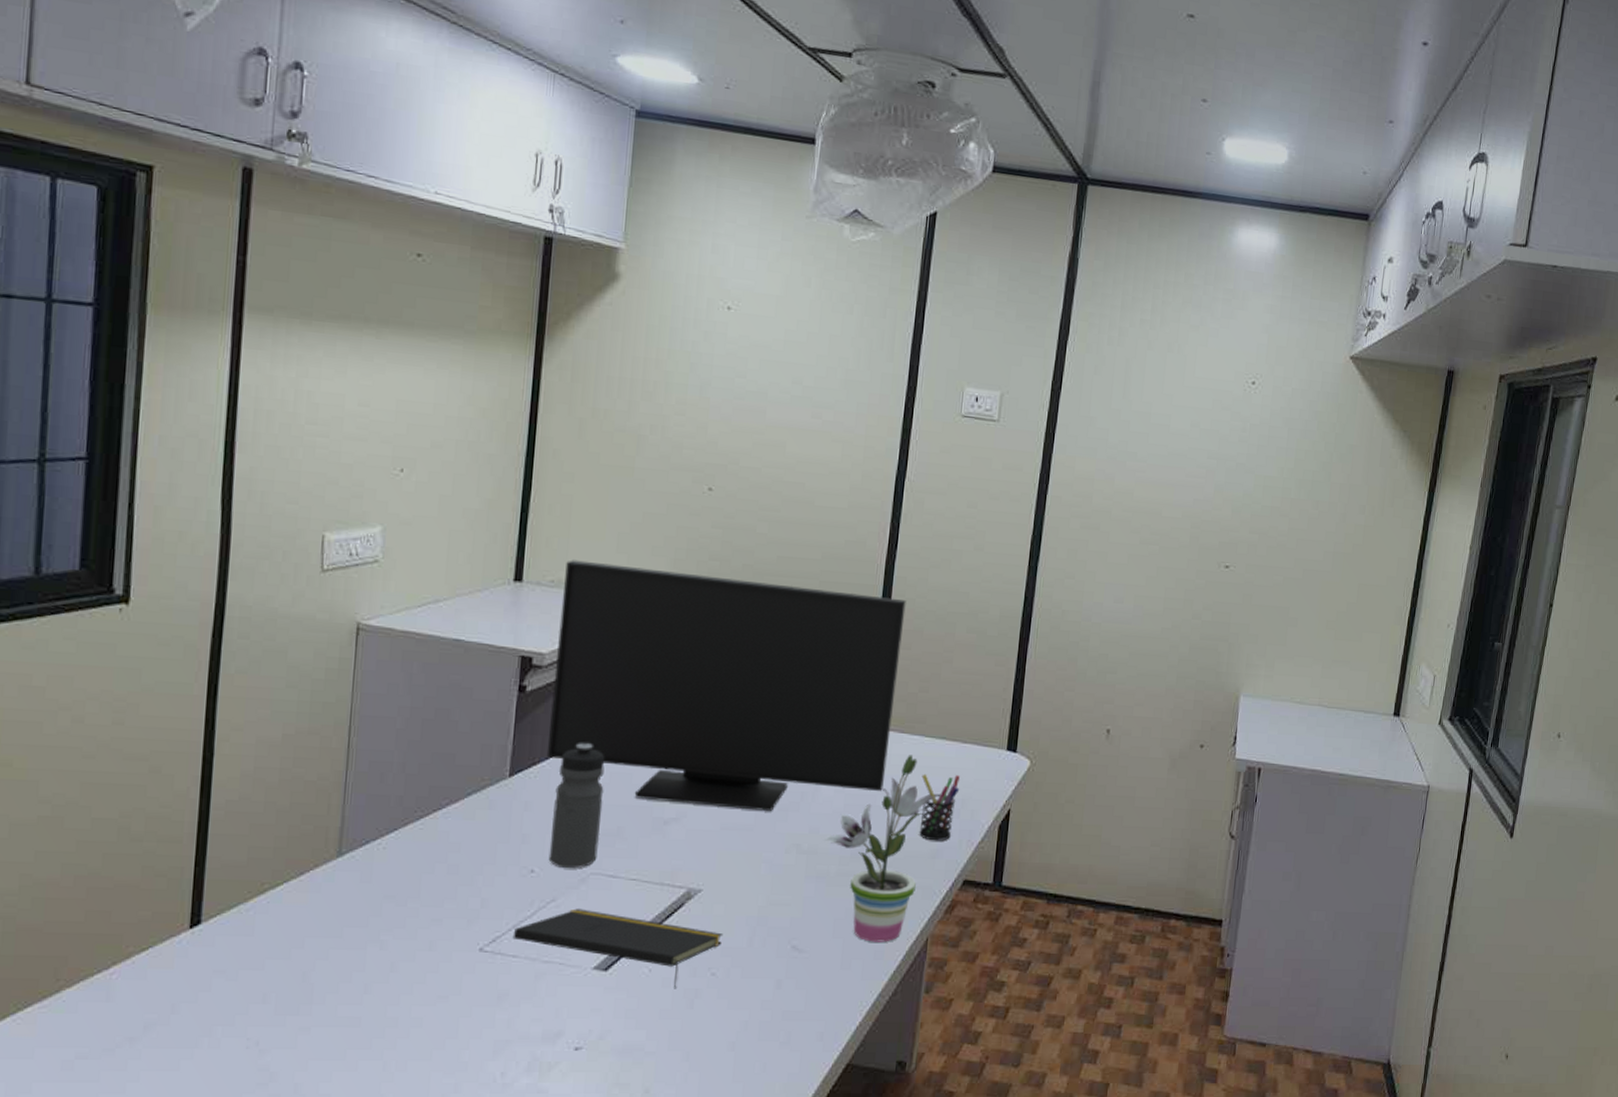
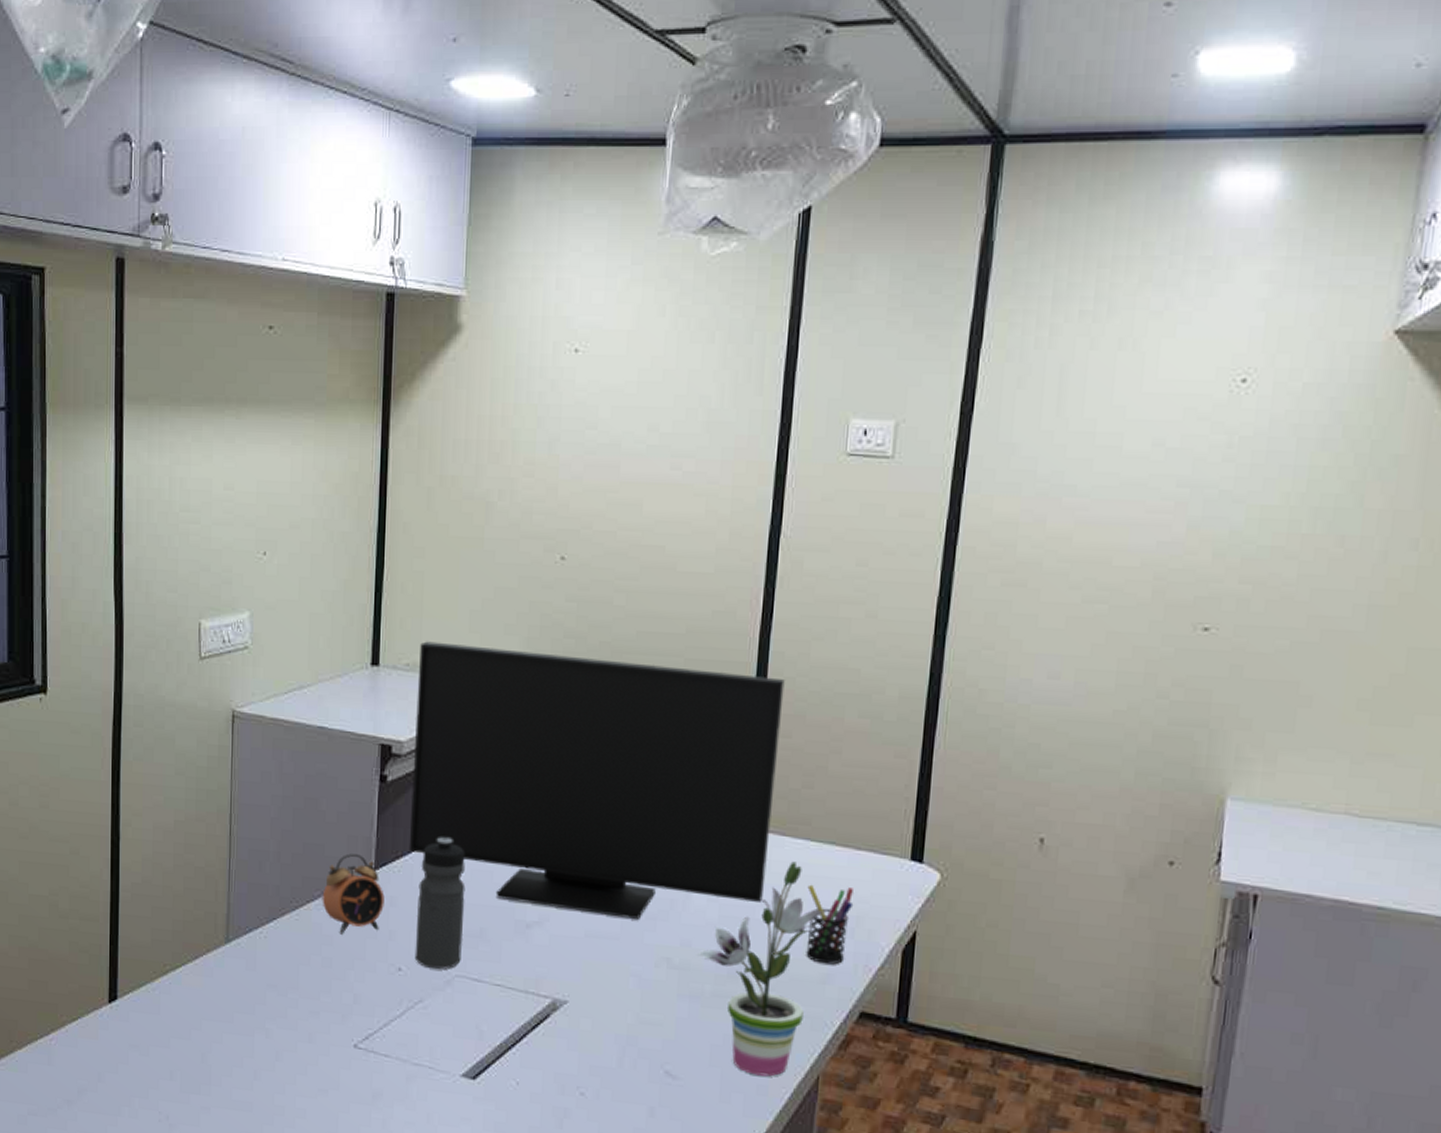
alarm clock: none [450,762,519,841] -> present [322,853,384,935]
notepad: present [512,908,724,989] -> none [384,1011,592,1106]

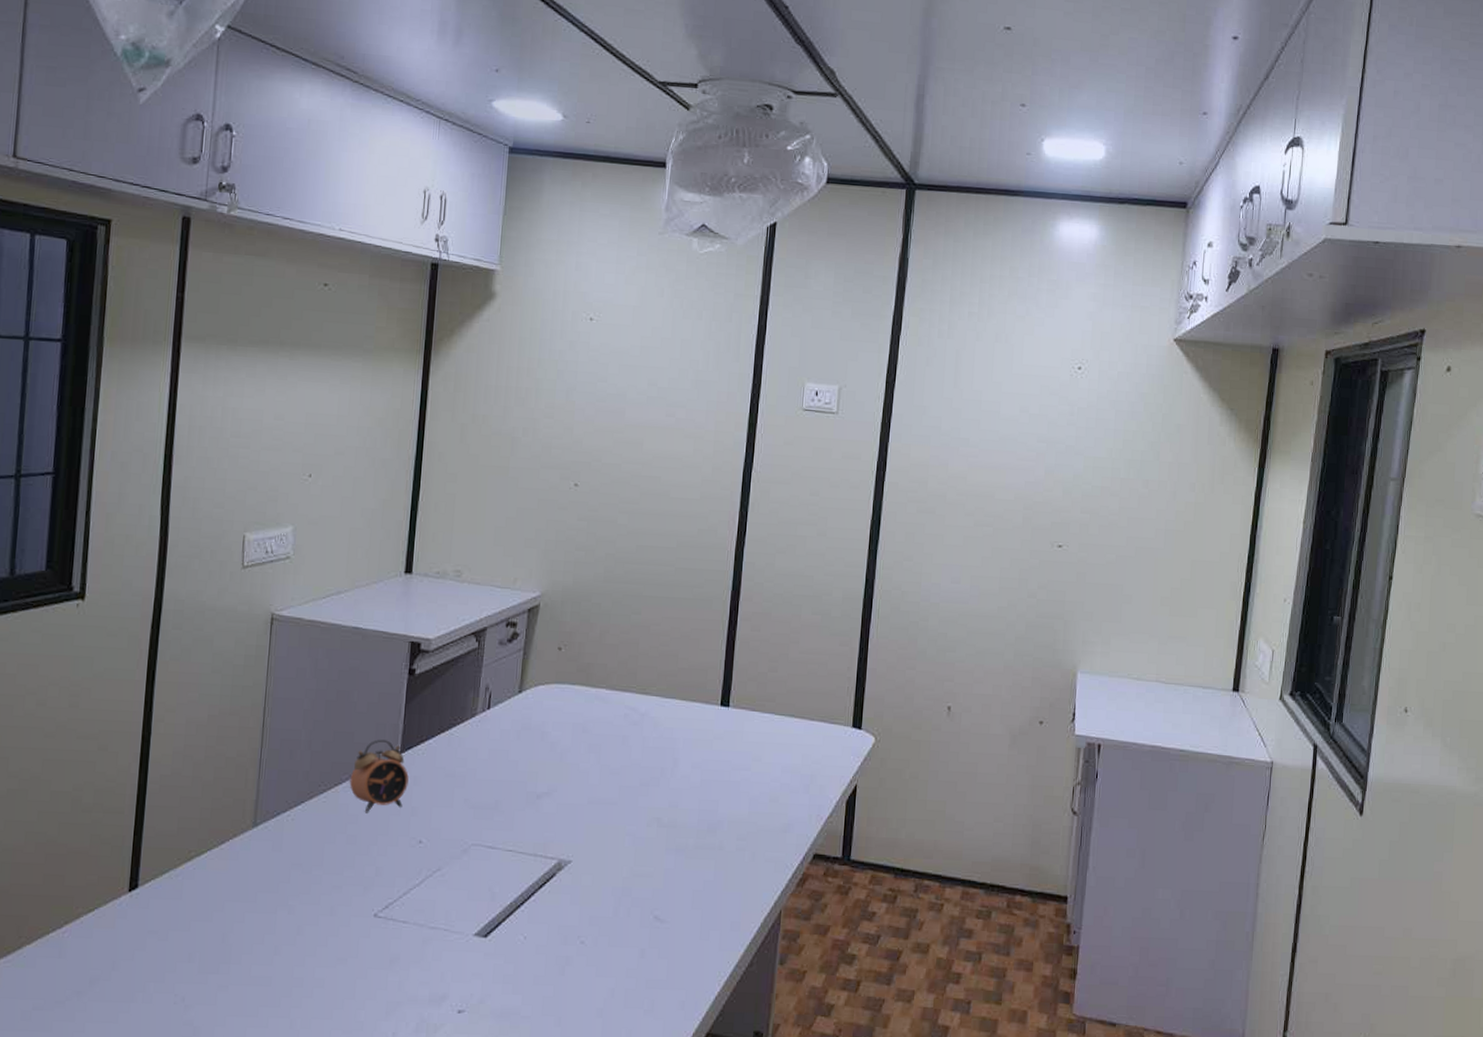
computer monitor: present [408,641,785,919] -> none [433,553,755,786]
water bottle: present [414,837,466,969] -> none [434,722,484,839]
potted plant: present [697,861,823,1077] -> none [683,732,785,914]
pen holder: present [806,884,854,965] -> none [771,750,809,816]

